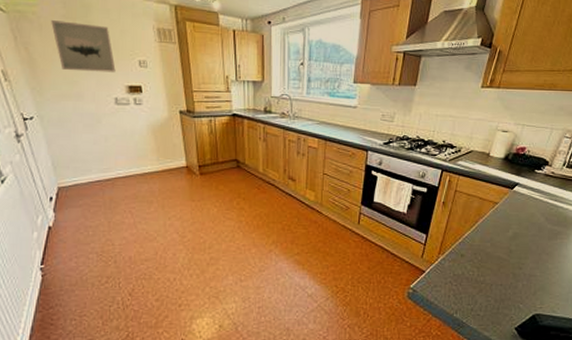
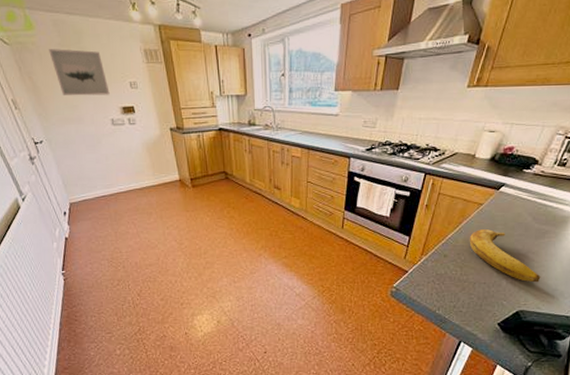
banana: none [485,229,555,285] -> present [469,229,541,283]

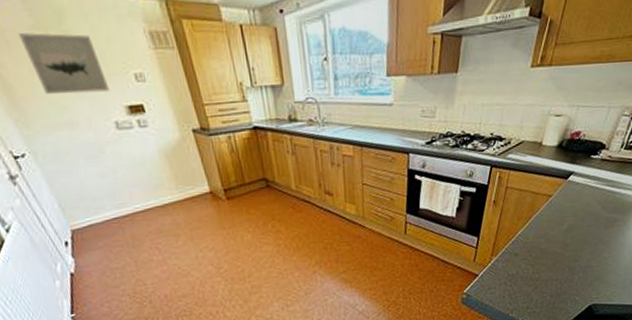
banana: present [469,229,541,283] -> none [539,222,611,274]

